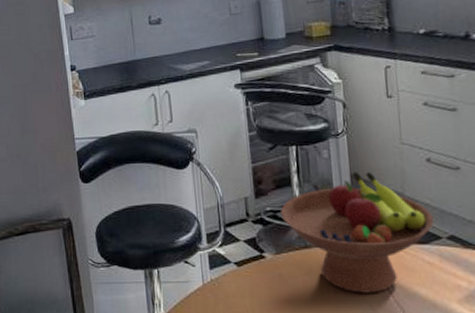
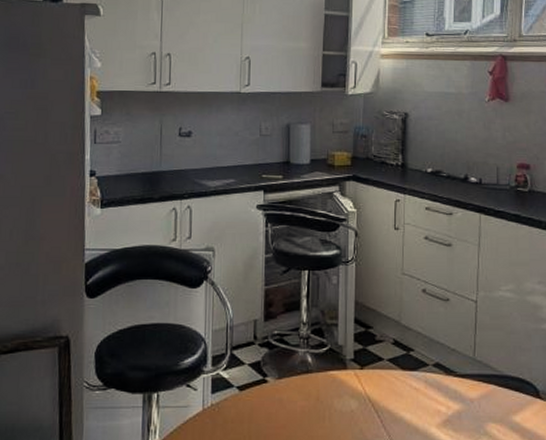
fruit bowl: present [281,171,435,293] -> none [287,299,424,418]

